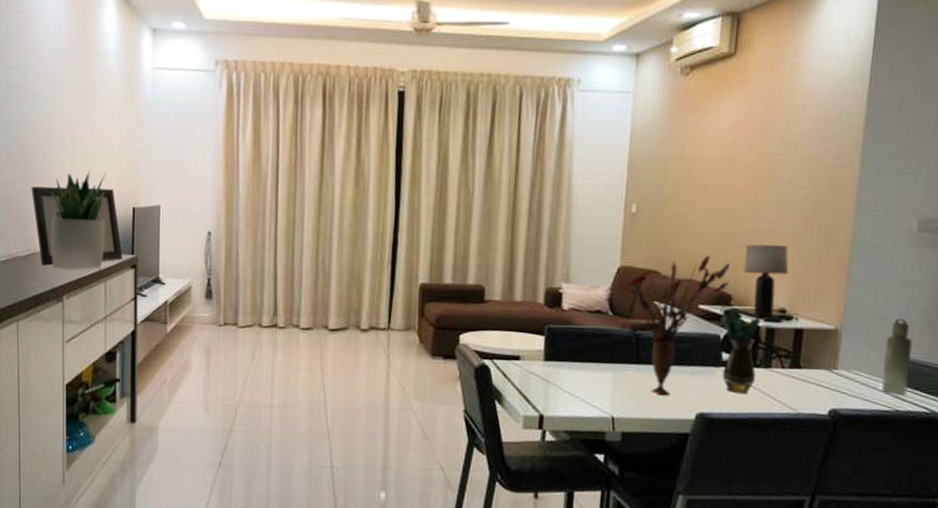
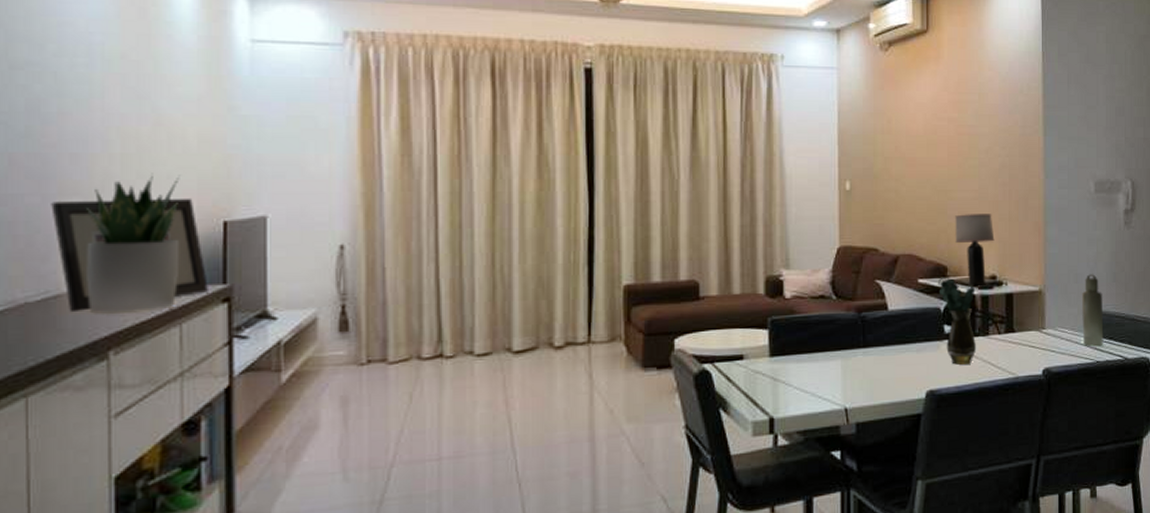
bouquet: present [625,255,730,396] -> none [846,228,944,378]

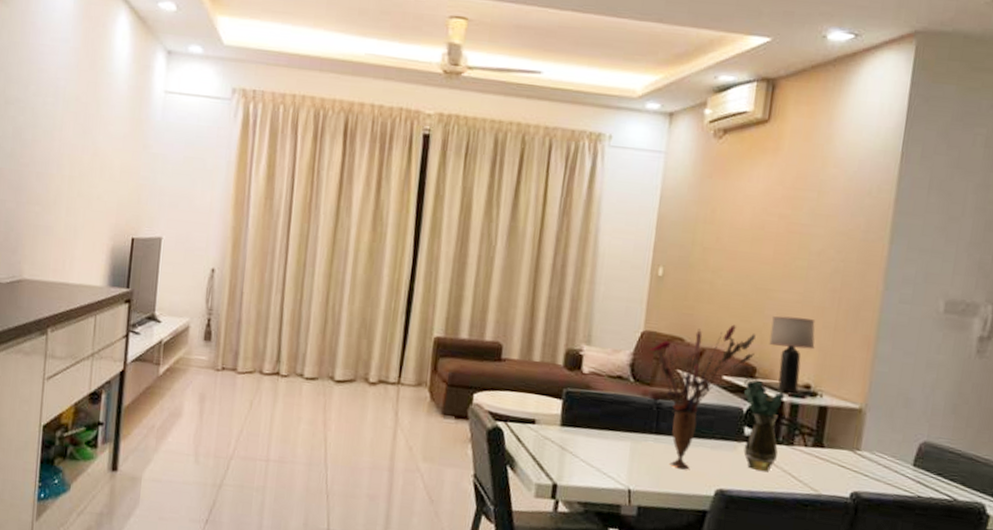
picture frame: present [51,198,208,313] -> none [21,208,117,295]
planter: present [85,173,180,314] -> none [38,193,106,303]
bouquet: none [846,228,944,378] -> present [648,324,756,469]
bottle: present [1082,274,1104,347] -> none [904,401,936,481]

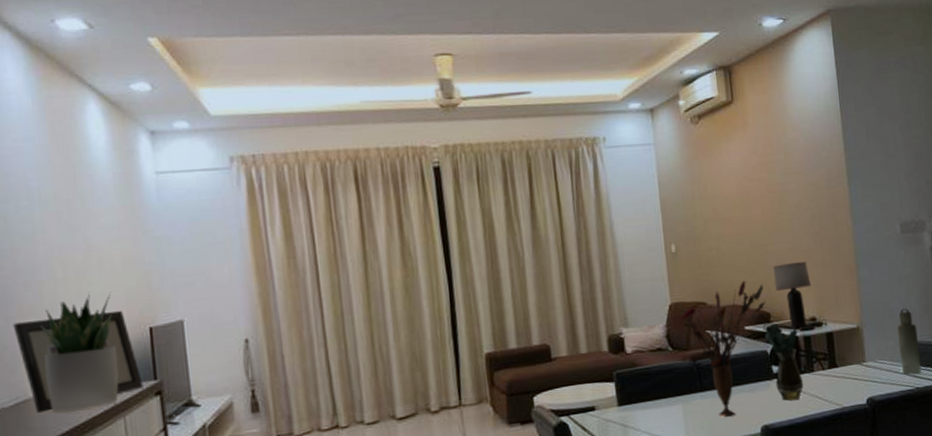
picture frame: none [21,208,117,295] -> present [13,310,143,414]
planter: none [38,193,106,303] -> present [39,291,119,413]
bottle: none [904,401,936,481] -> present [897,308,922,375]

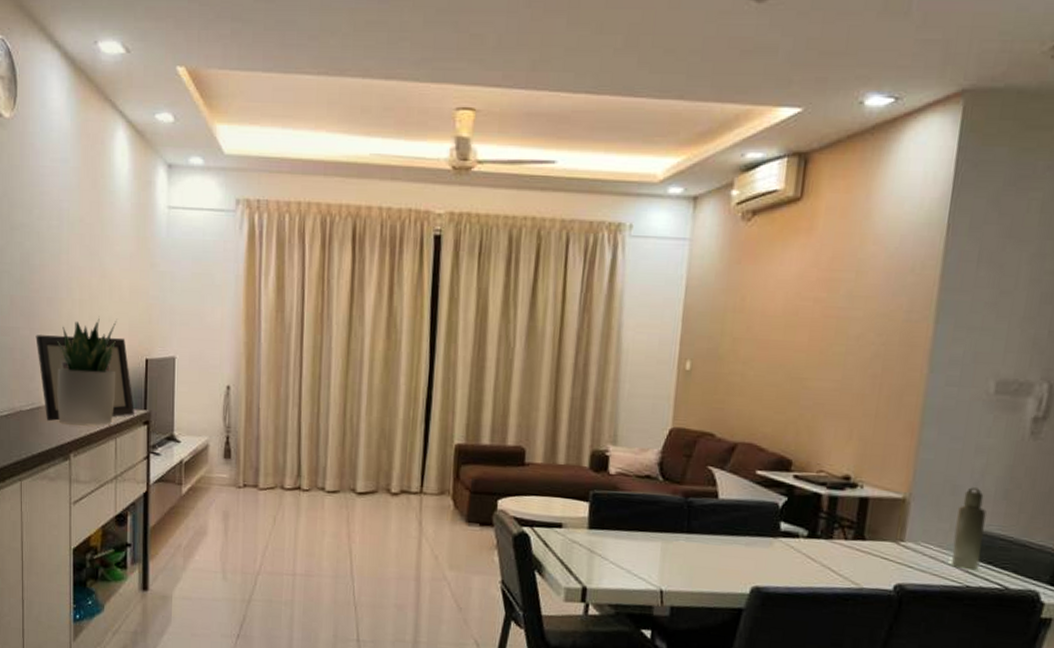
bouquet: present [678,280,766,417] -> none [677,417,791,568]
vase: present [761,320,803,401] -> none [778,468,823,566]
table lamp: present [773,261,812,328] -> none [805,405,855,485]

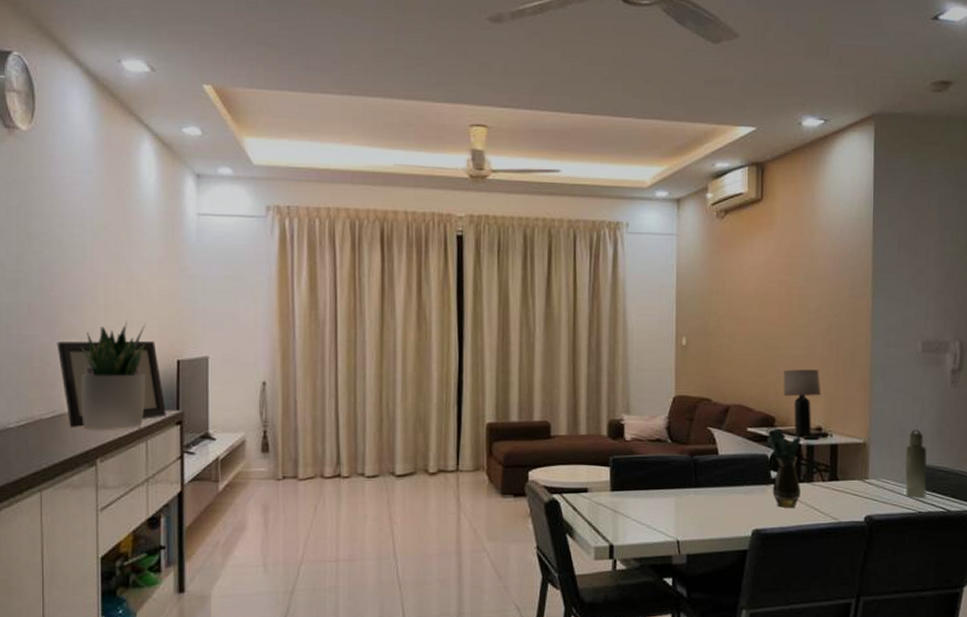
vase: none [778,468,823,566] -> present [765,424,802,508]
table lamp: none [805,405,855,485] -> present [783,369,821,436]

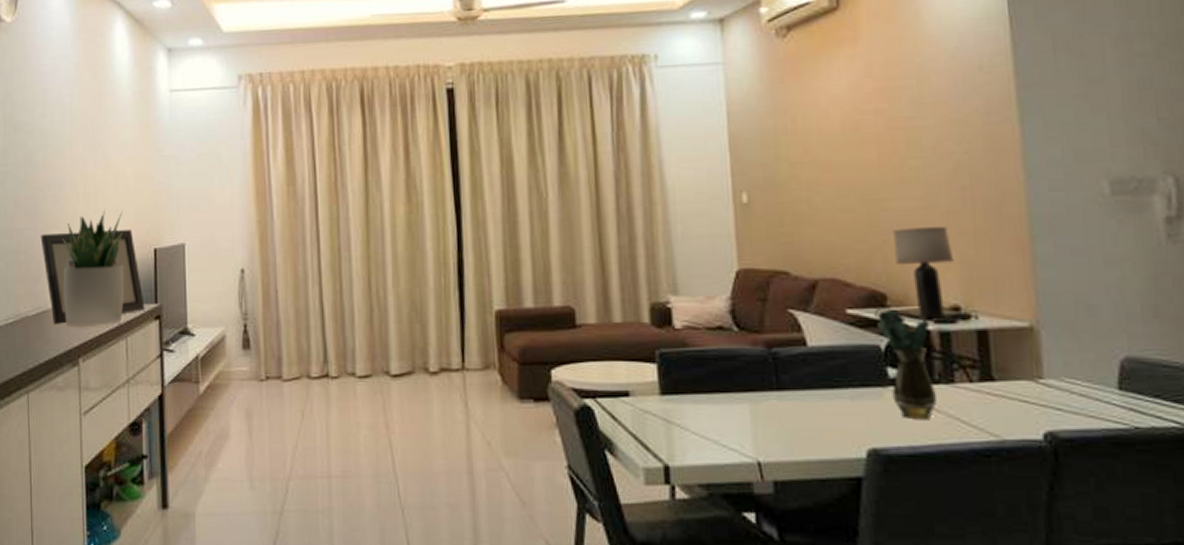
bottle: present [905,429,927,498] -> none [1101,306,1145,407]

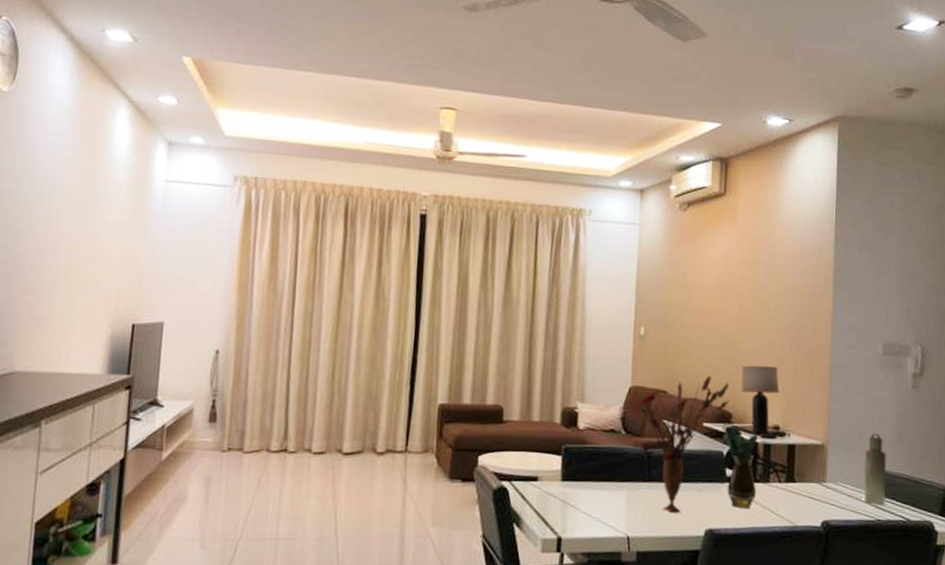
picture frame: present [40,228,145,326] -> none [13,299,117,388]
planter: present [61,208,124,327] -> none [31,282,105,392]
bouquet: none [749,246,880,429] -> present [637,375,729,513]
bottle: none [1101,306,1145,407] -> present [864,433,887,506]

